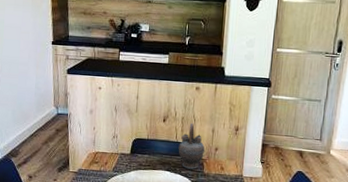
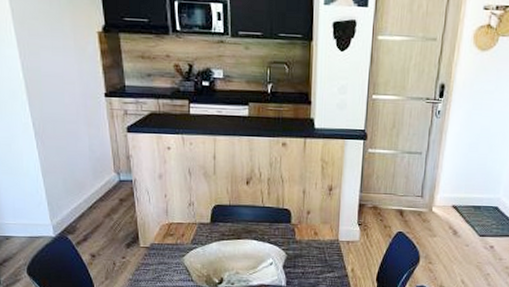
teapot: present [178,122,205,169] -> none [265,184,296,236]

